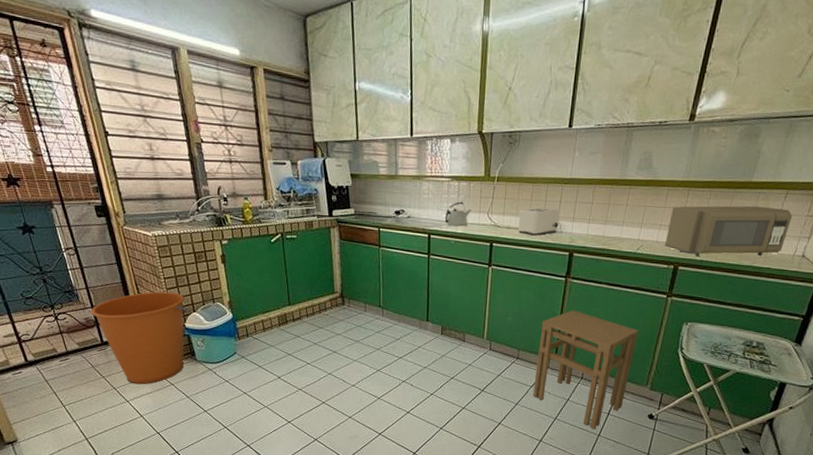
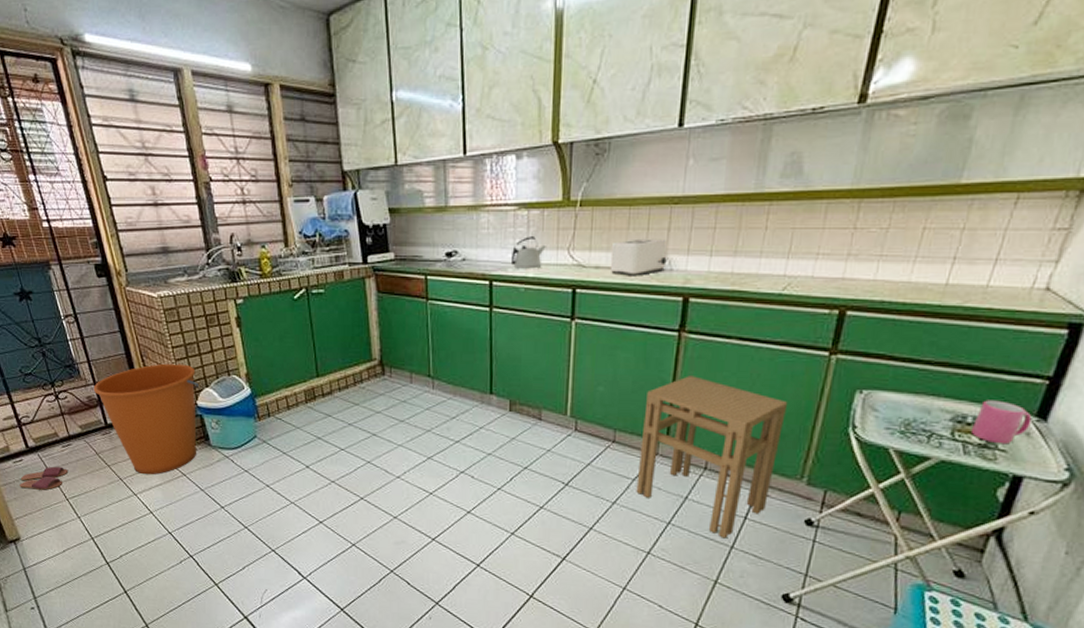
slippers: none [18,377,65,398] -> present [19,466,68,490]
microwave: present [664,206,793,257] -> none [824,219,1029,296]
mug: none [755,330,793,361] -> present [970,400,1032,445]

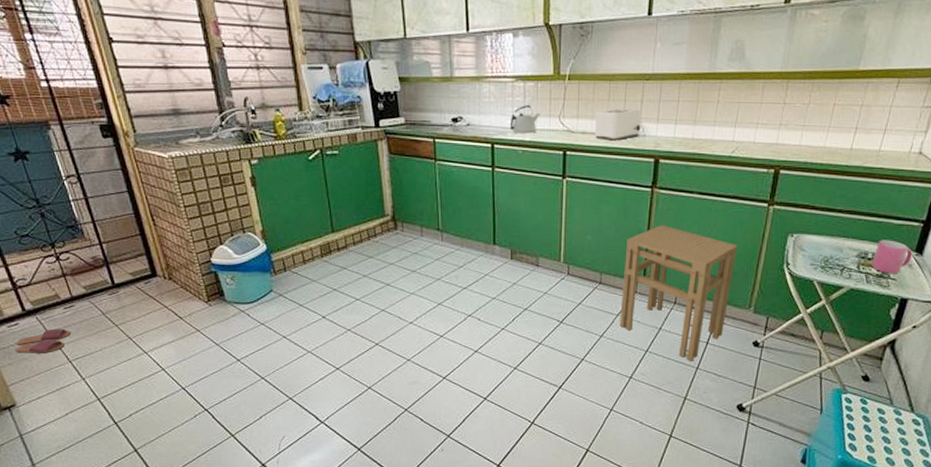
bucket: present [93,363,200,475] -> none [99,222,214,333]

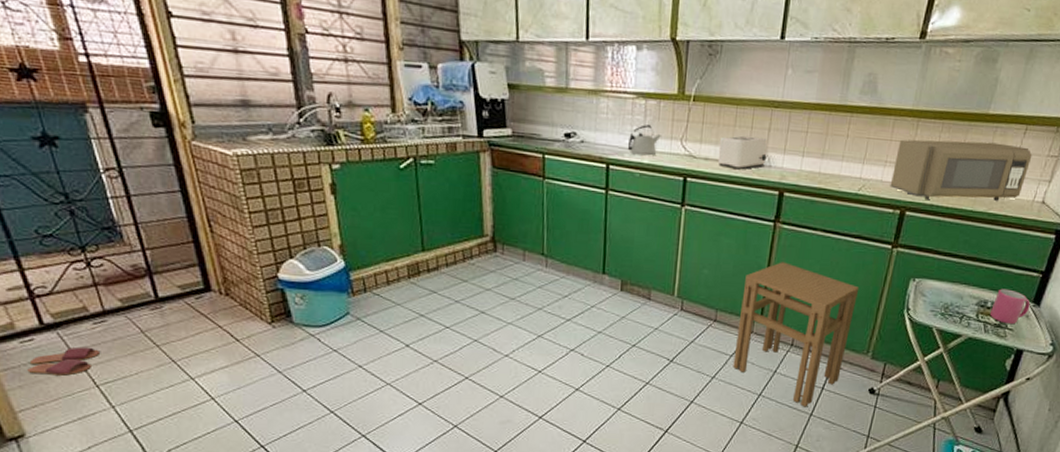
microwave: none [763,98,906,158] -> present [890,139,1032,201]

